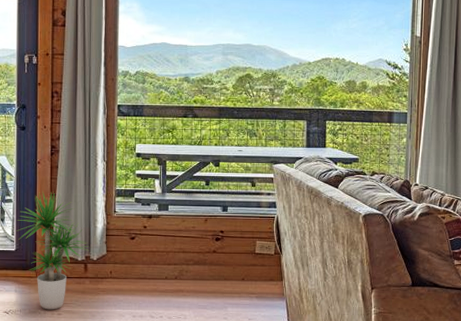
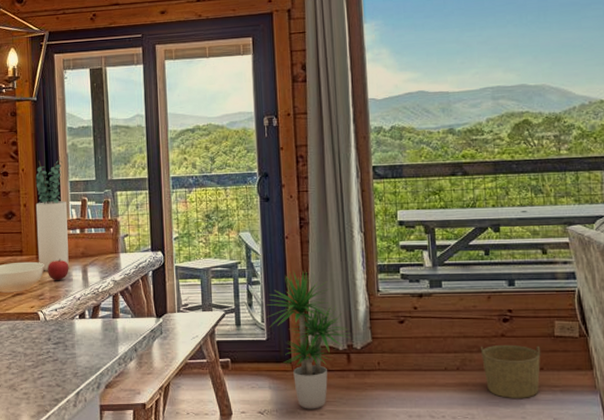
basket: none [195,259,244,303] -> present [480,344,541,398]

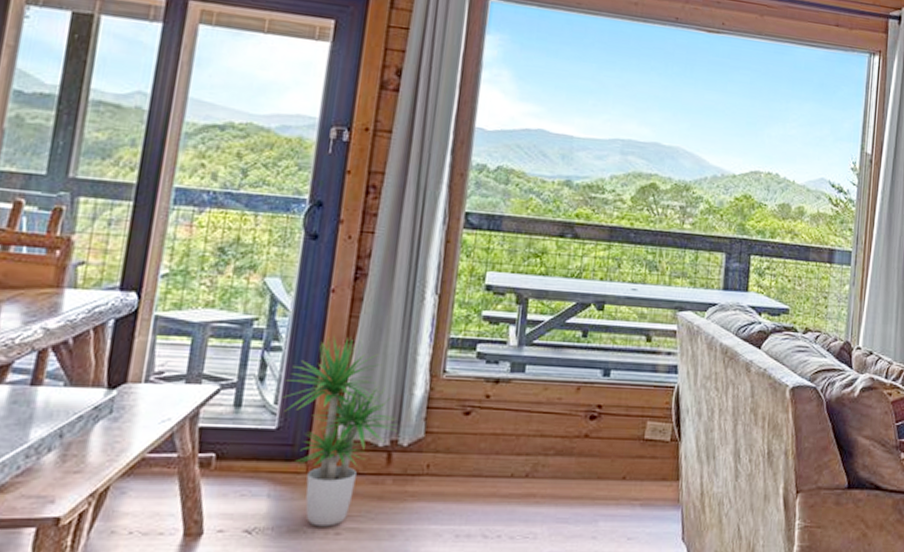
basket: present [480,344,541,398] -> none [557,447,627,514]

